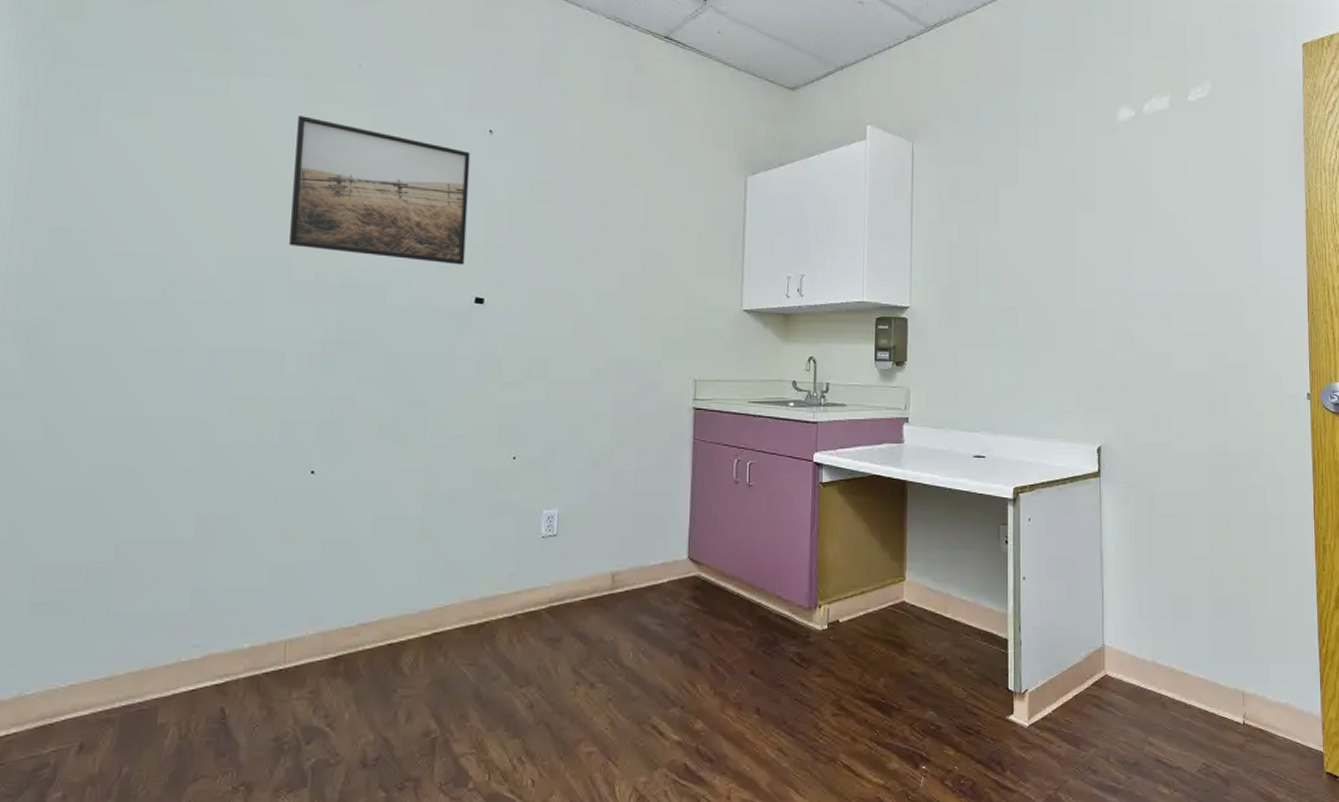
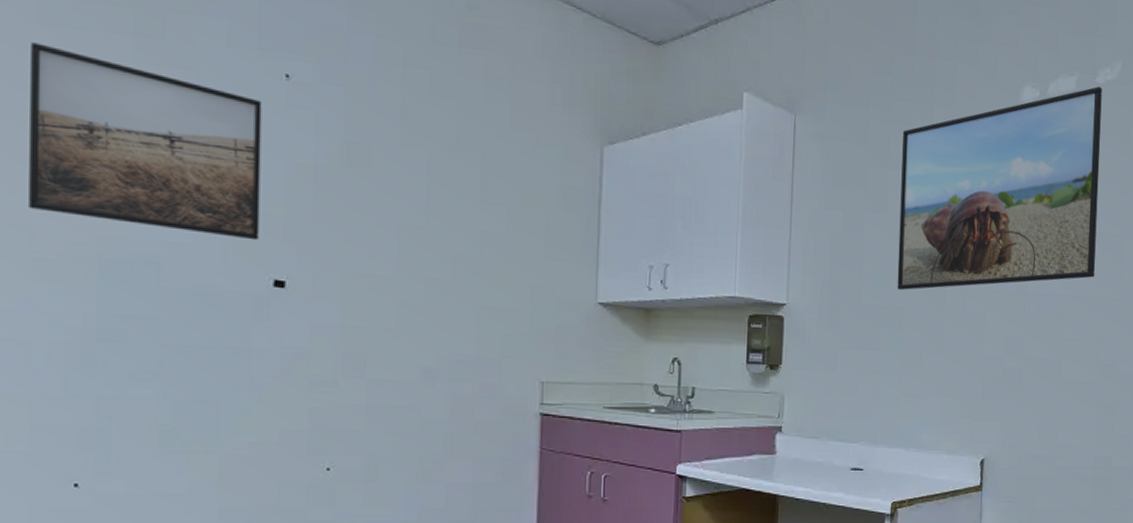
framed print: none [1009,104,1199,292] -> present [897,86,1102,290]

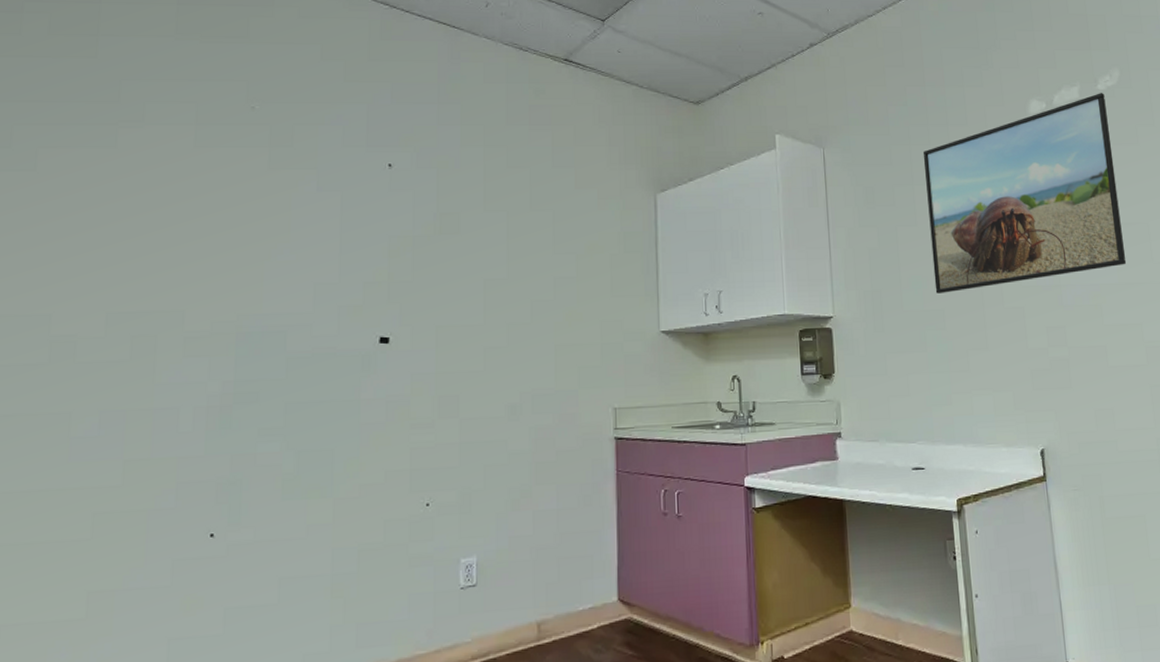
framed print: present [29,42,262,241] -> none [183,162,370,305]

